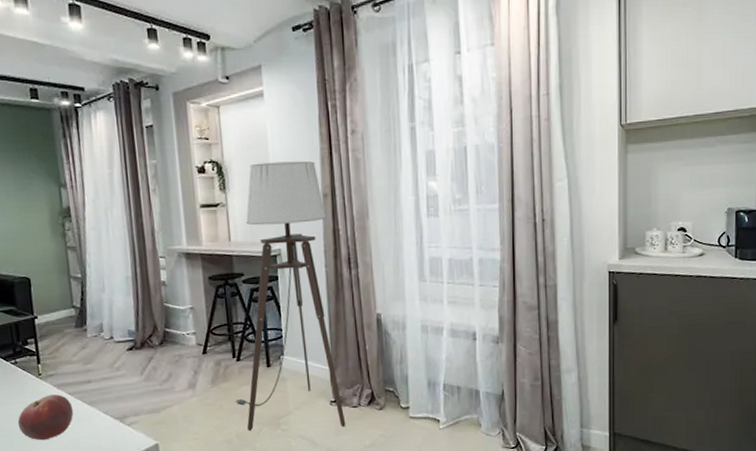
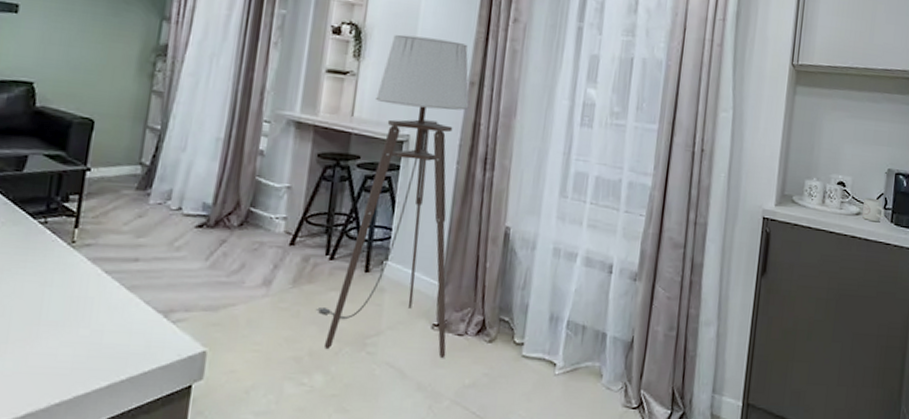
fruit: present [17,394,74,441] -> none [25,269,106,329]
mug: none [705,237,728,260] -> present [862,197,885,222]

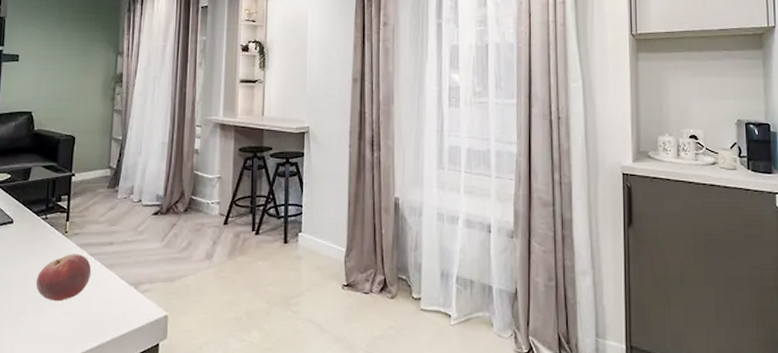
fruit: none [25,269,106,329] -> present [36,254,92,302]
floor lamp: present [315,34,469,359] -> none [248,46,356,315]

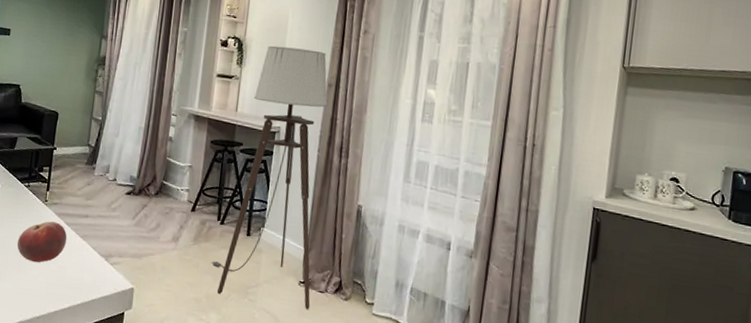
floor lamp: none [248,46,356,315] -> present [210,45,328,310]
mug: present [717,147,741,170] -> none [696,193,722,218]

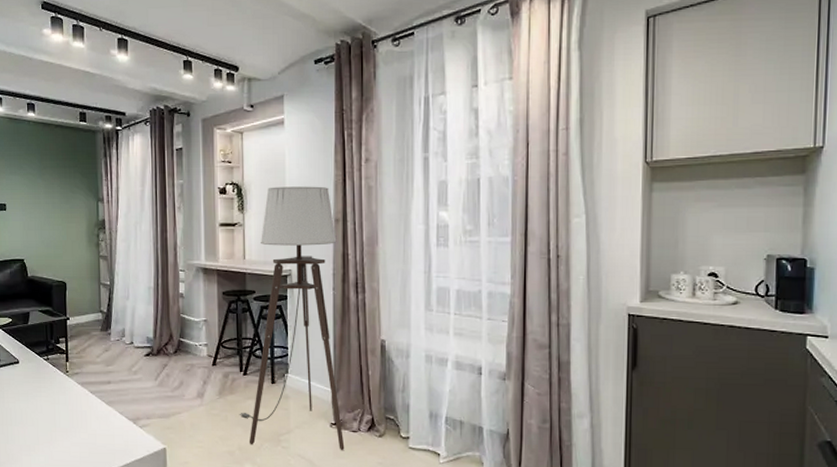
fruit: present [17,221,67,263] -> none [45,391,94,434]

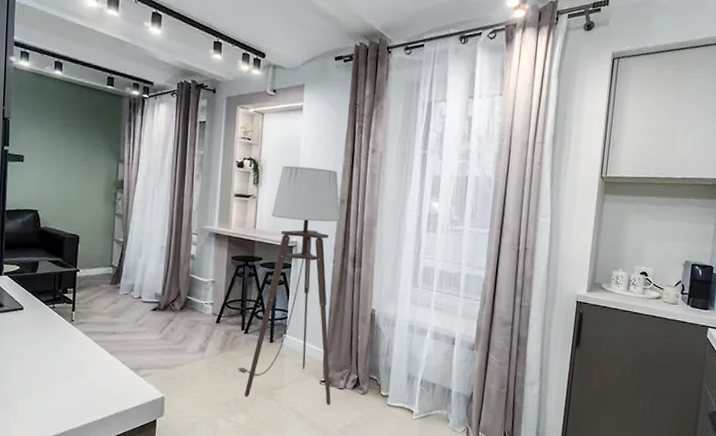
mug: none [739,286,767,310] -> present [662,284,682,305]

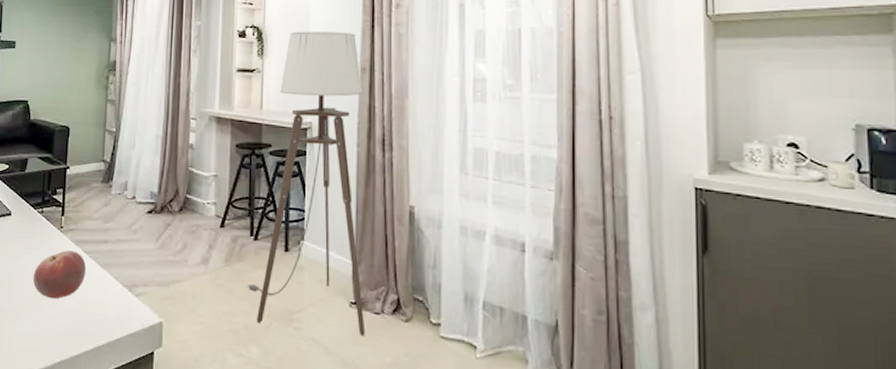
fruit: none [45,340,96,380] -> present [33,250,87,299]

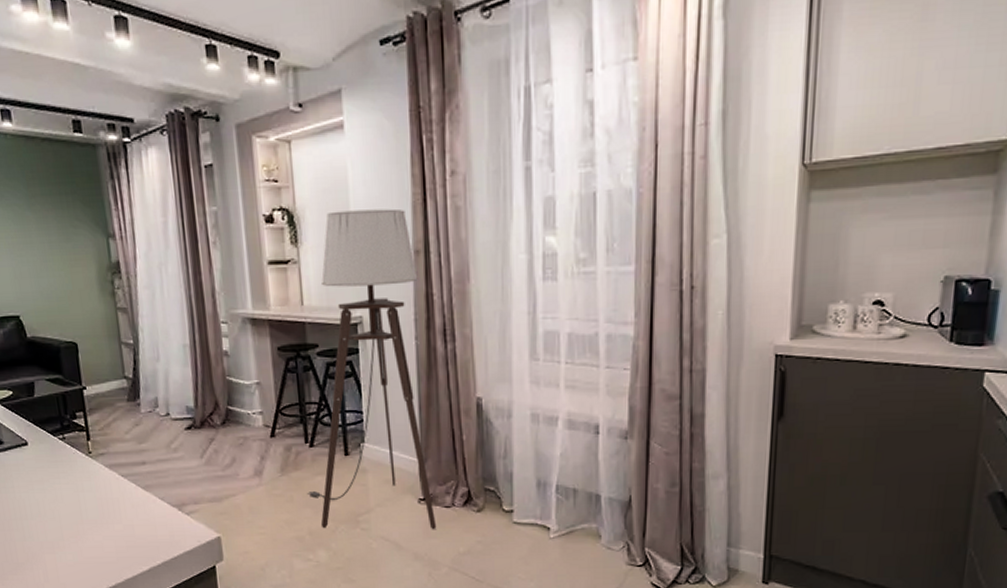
fruit: present [33,250,87,299] -> none [67,476,128,526]
mug: present [826,159,860,189] -> none [908,314,942,344]

